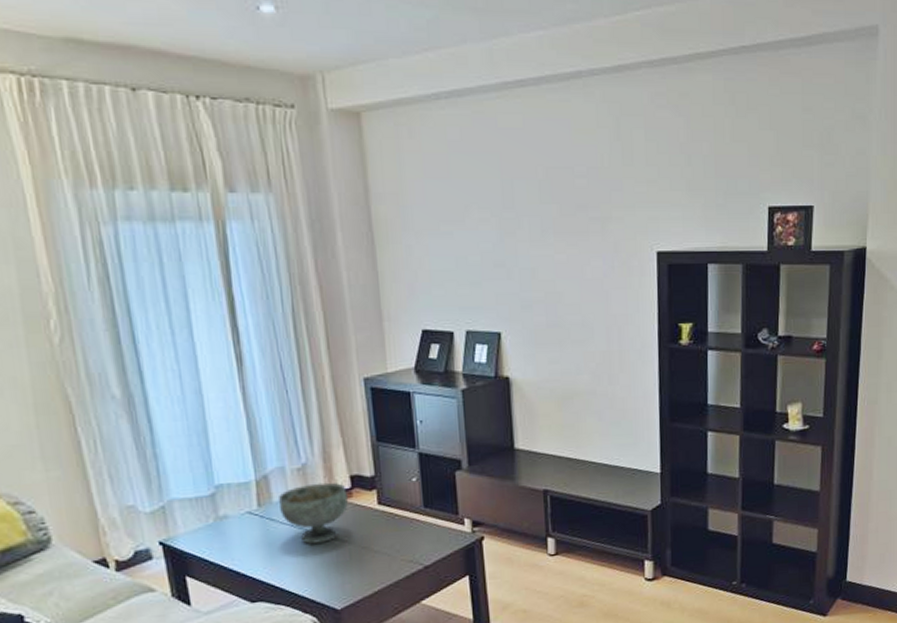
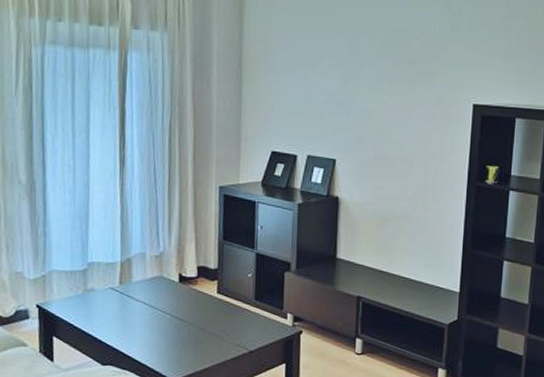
decorative bowl: present [277,482,349,544] -> none [136,269,194,321]

